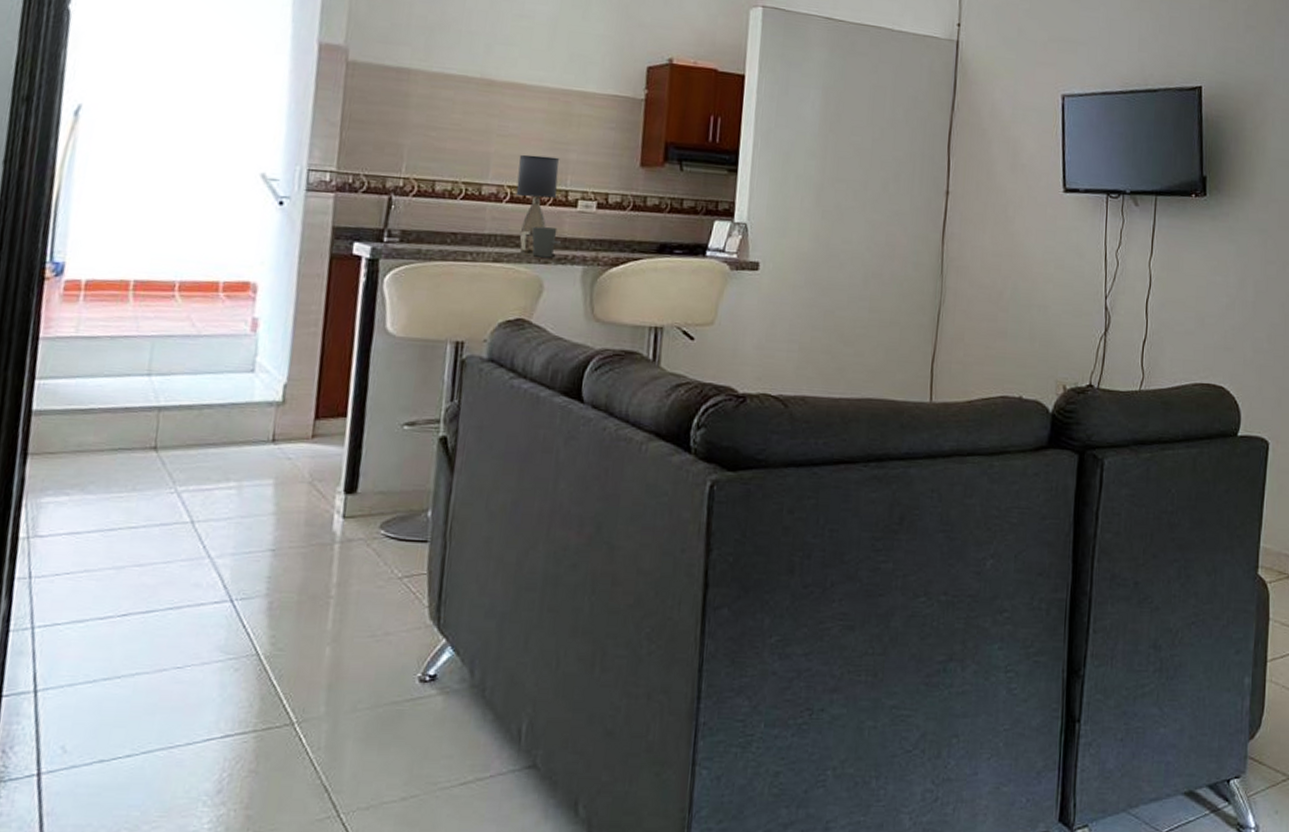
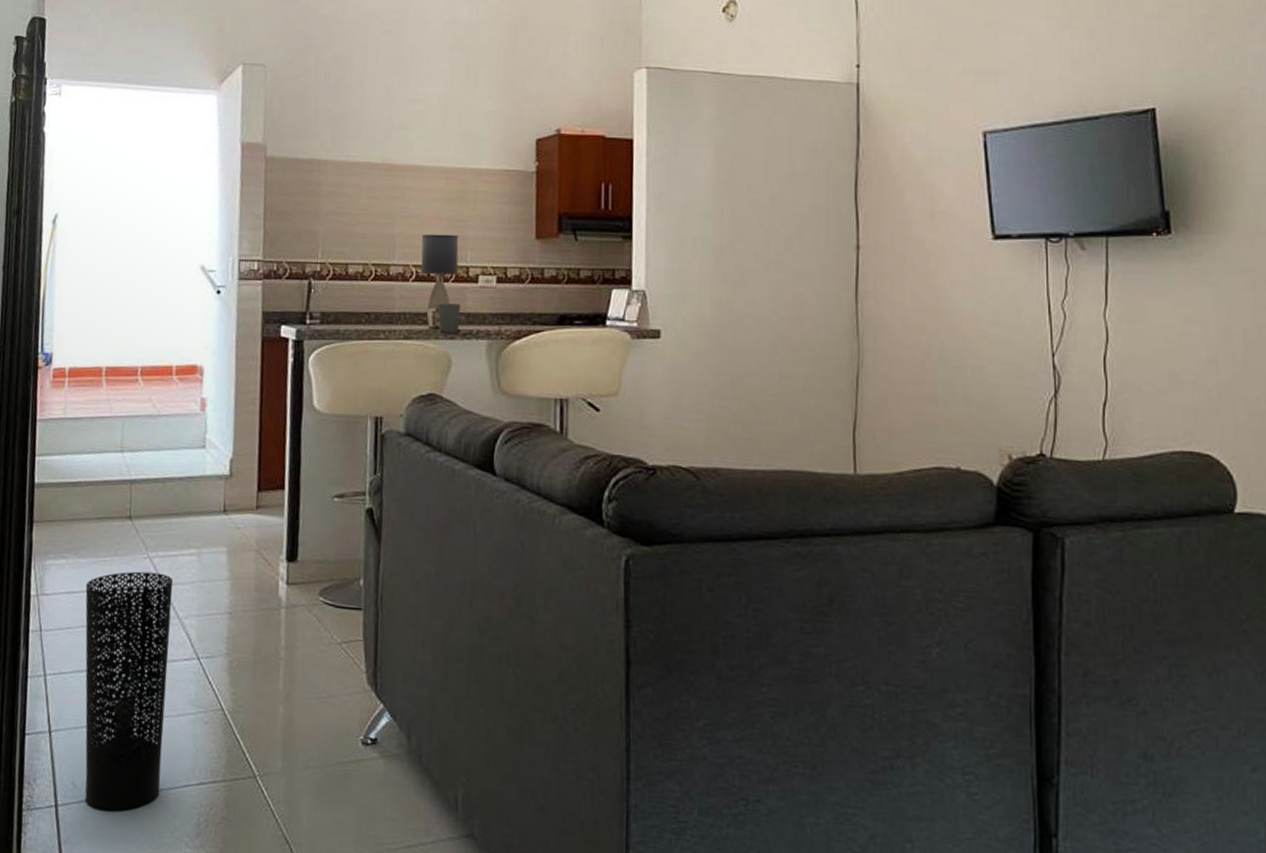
umbrella stand: none [77,507,206,775] -> present [85,571,174,812]

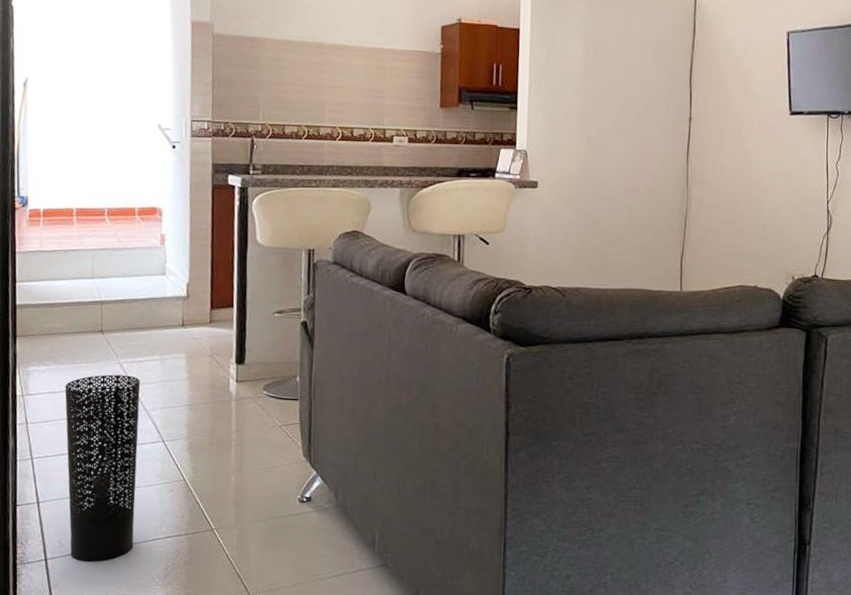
table lamp: present [420,234,459,331] -> none [346,102,378,181]
cup: present [437,303,465,334] -> none [360,158,382,183]

